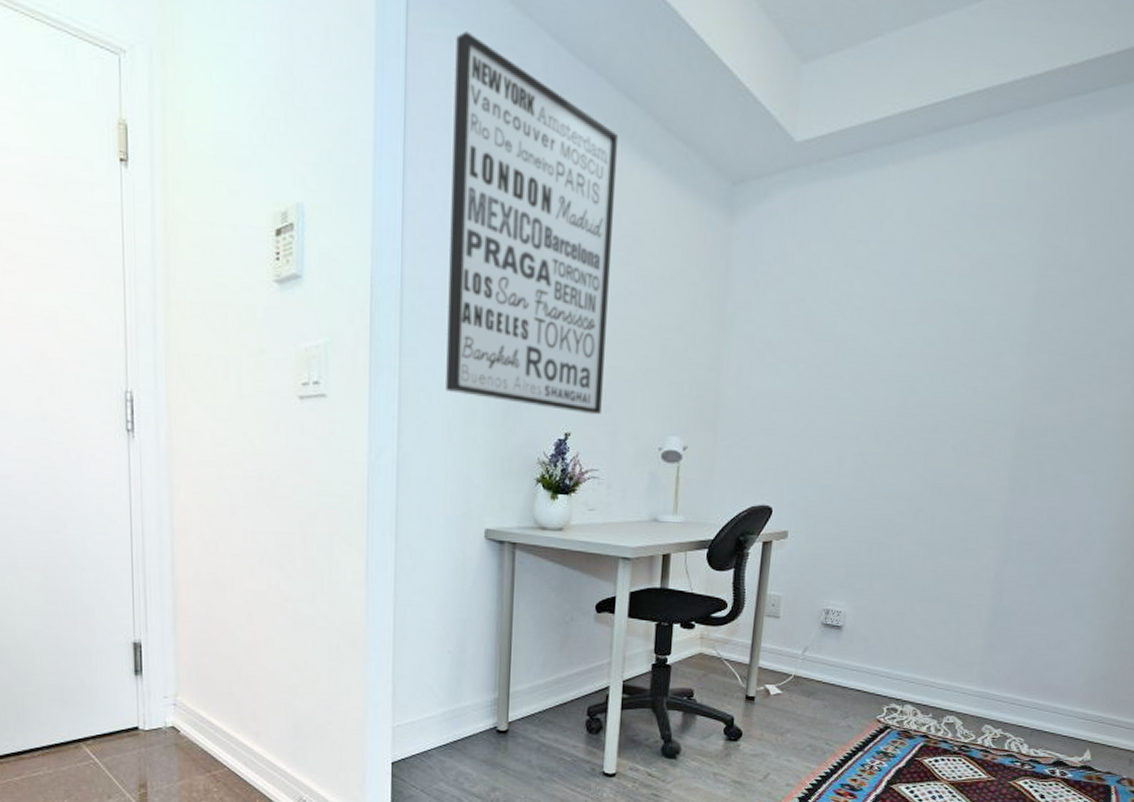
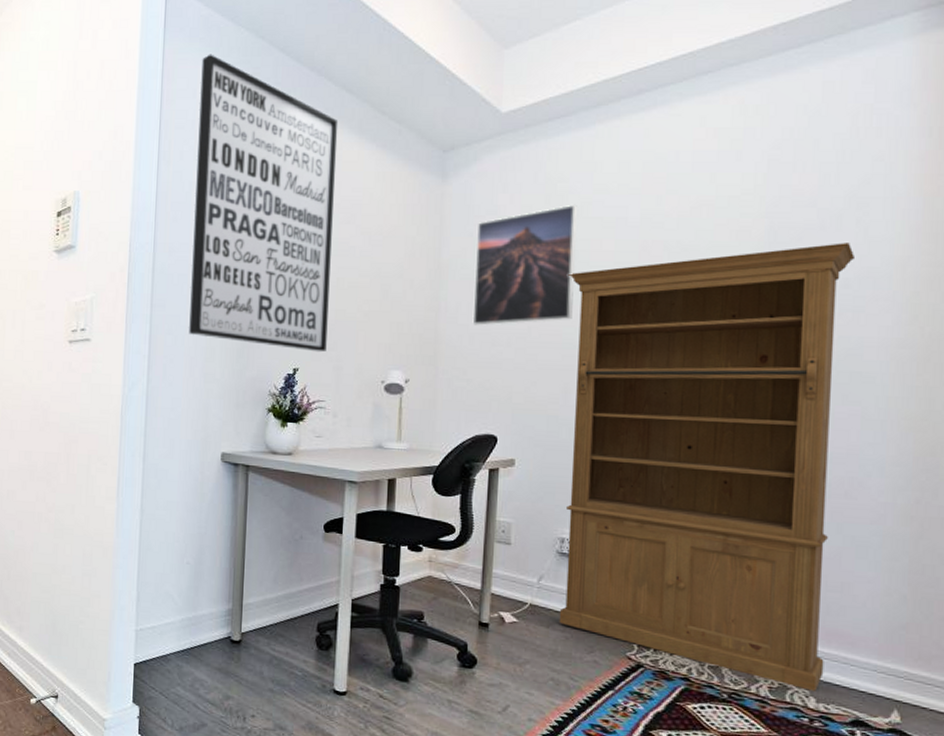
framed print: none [754,255,865,388] -> present [472,204,577,326]
bookcase: none [819,310,1107,739] -> present [559,243,854,691]

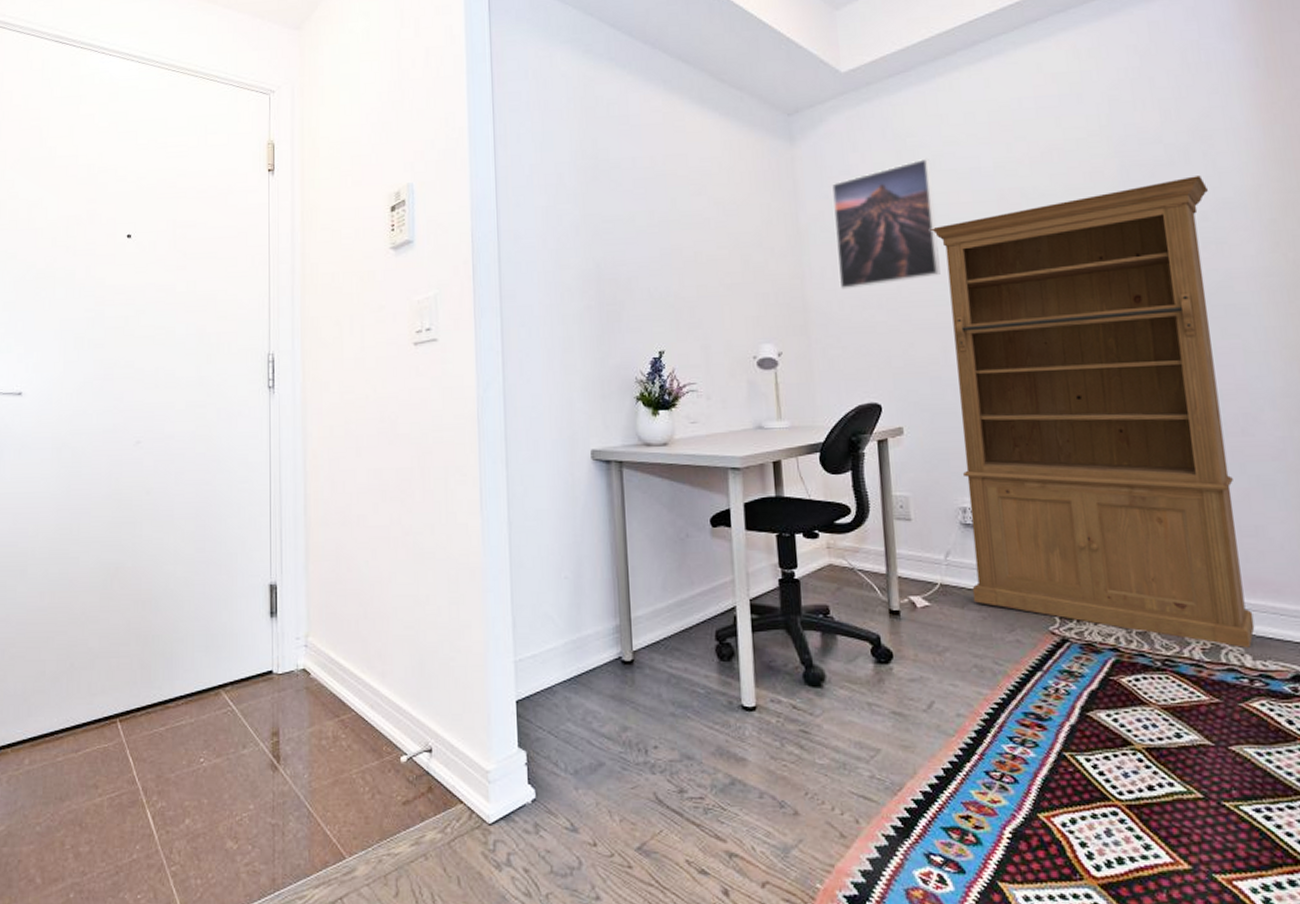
wall art: present [189,54,339,353] -> none [531,34,692,332]

